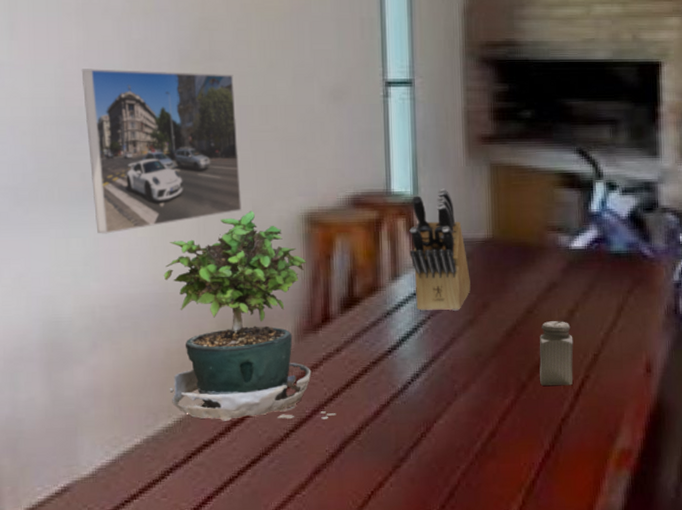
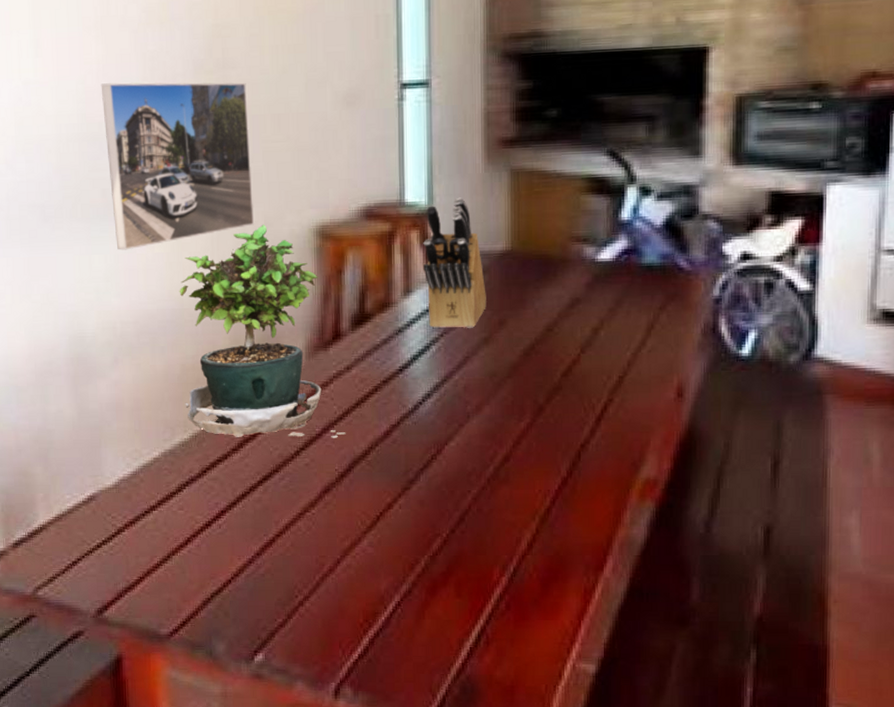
salt shaker: present [539,321,574,386] -> none [559,340,597,410]

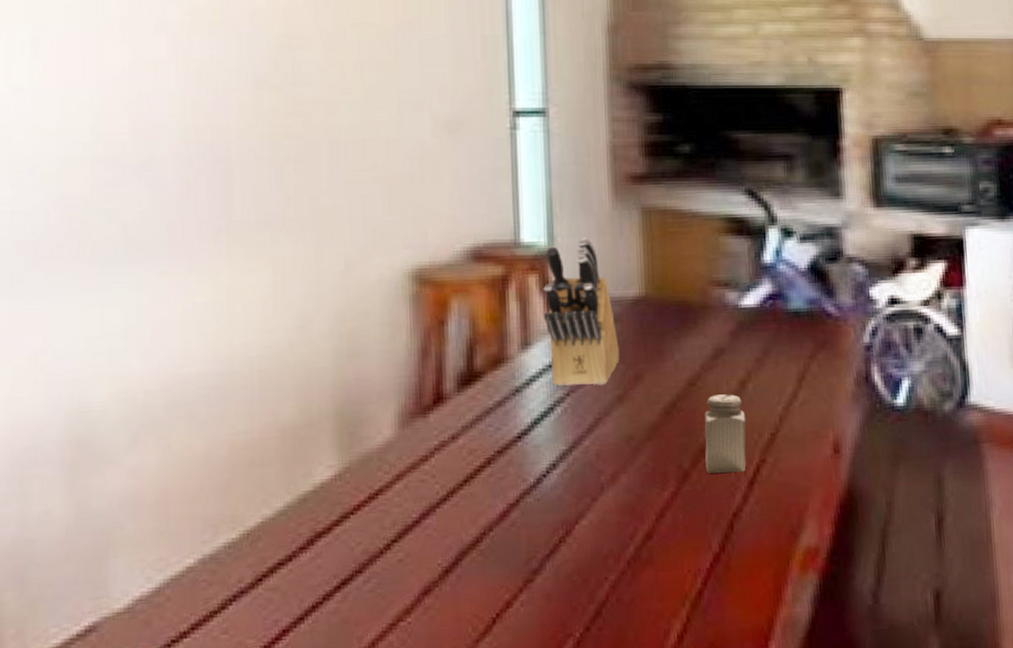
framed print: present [101,82,255,250] -> none [125,95,333,300]
potted plant: present [179,224,346,438] -> none [228,267,451,532]
salt shaker: none [559,340,597,410] -> present [704,394,746,474]

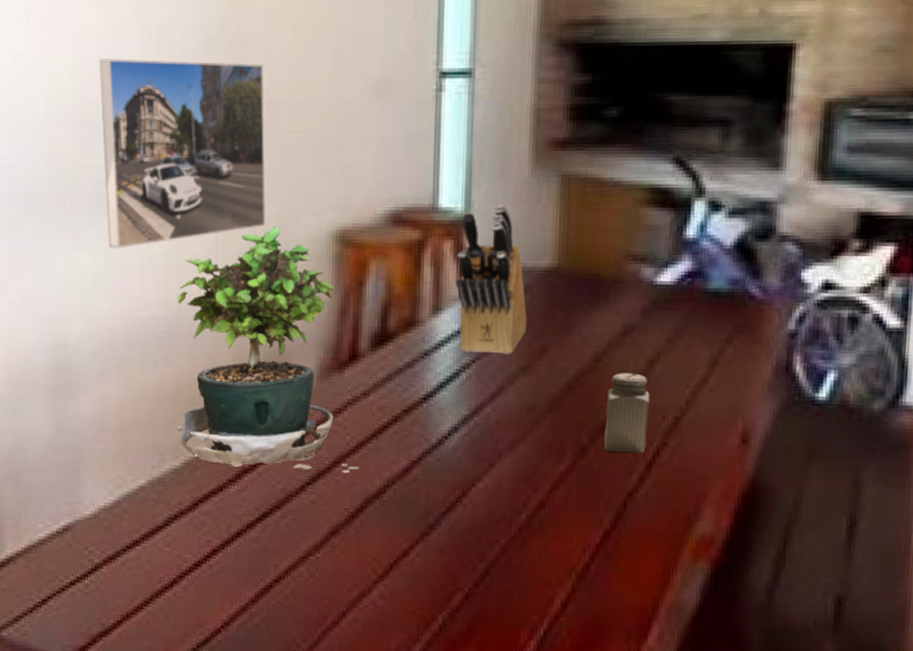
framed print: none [125,95,333,300] -> present [99,58,266,249]
potted plant: none [228,267,451,532] -> present [176,226,359,473]

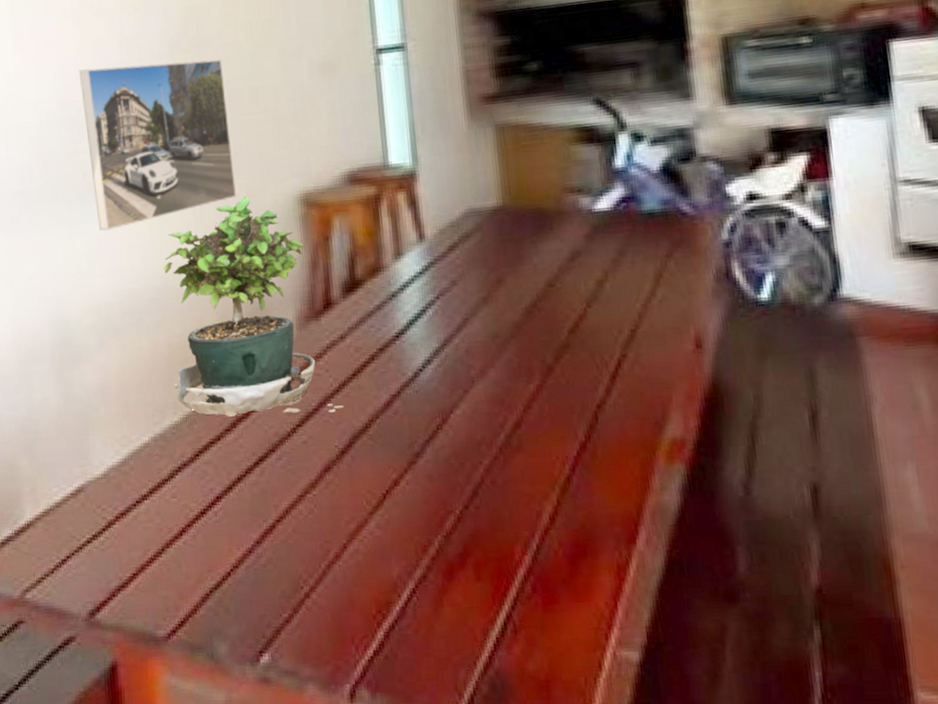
knife block: present [456,204,527,354] -> none [411,156,482,291]
salt shaker: present [604,373,650,454] -> none [564,293,607,368]

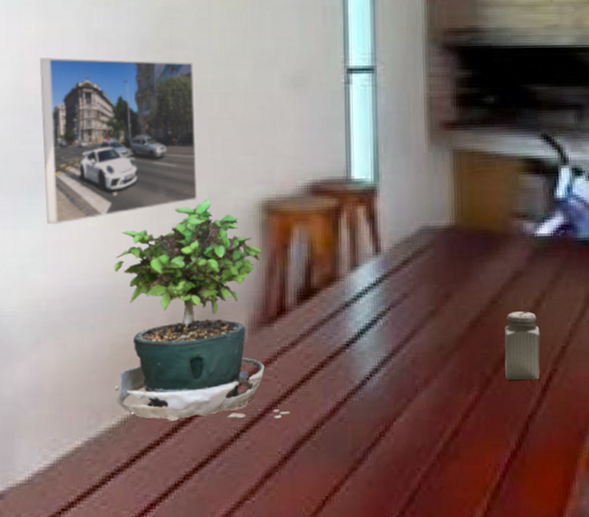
salt shaker: none [564,293,607,368] -> present [504,311,540,380]

